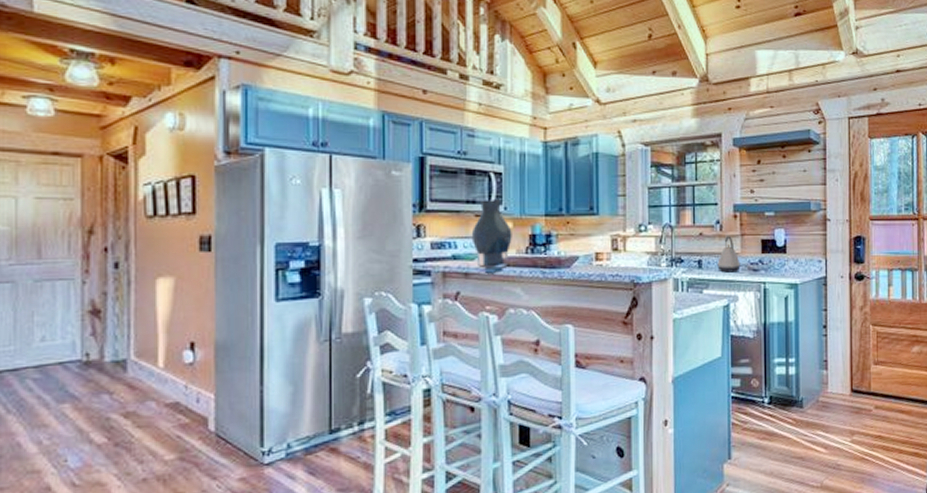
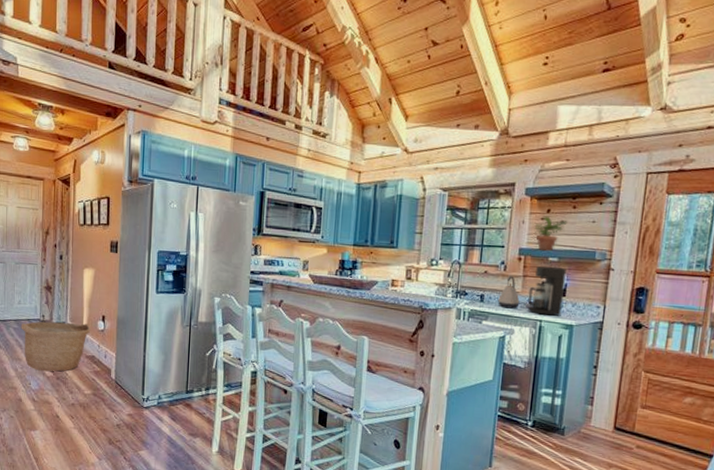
basket: none [47,357,172,439] -> present [21,321,91,372]
vase: present [471,200,512,273] -> none [294,229,326,289]
potted plant: none [747,167,778,206] -> present [535,215,566,252]
coffee maker: none [748,221,784,276] -> present [528,266,566,316]

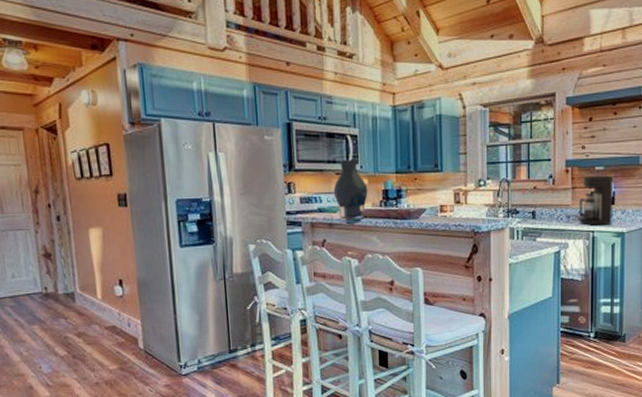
basket: present [21,321,91,372] -> none [19,291,107,352]
vase: none [294,229,326,289] -> present [333,159,368,224]
kettle: present [498,276,520,309] -> none [550,189,571,223]
potted plant: present [535,215,566,252] -> none [579,124,609,161]

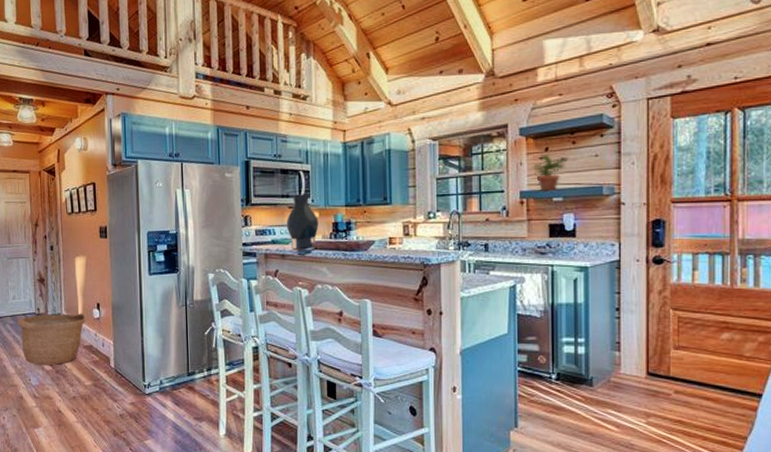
basket: none [19,291,107,352] -> present [17,313,87,366]
potted plant: none [579,124,609,161] -> present [534,154,567,192]
coffee maker: present [579,175,613,226] -> none [535,207,573,259]

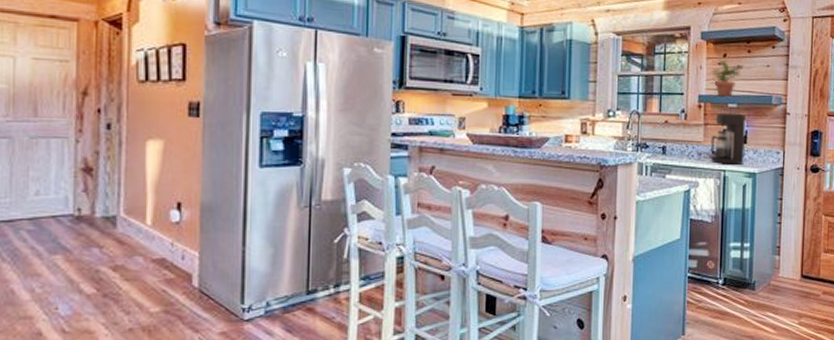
basket: present [17,313,87,366] -> none [40,215,159,288]
vase: present [286,194,319,255] -> none [447,80,487,150]
coffee maker: none [535,207,573,259] -> present [710,113,746,165]

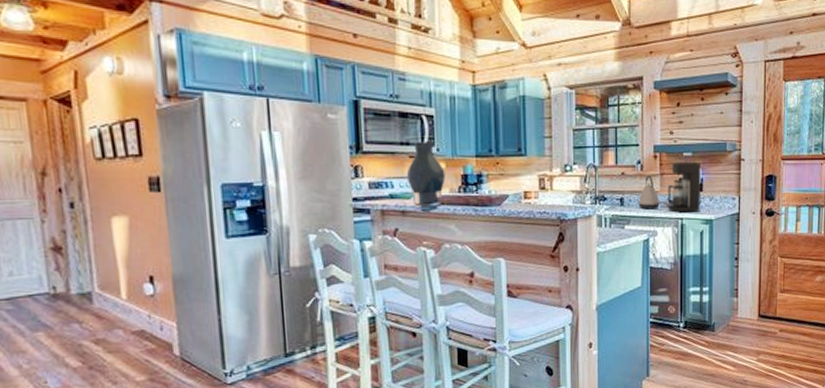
vase: none [447,80,487,150] -> present [406,142,445,211]
kettle: none [680,125,703,160] -> present [638,175,660,210]
potted plant: present [713,60,742,98] -> none [667,109,696,147]

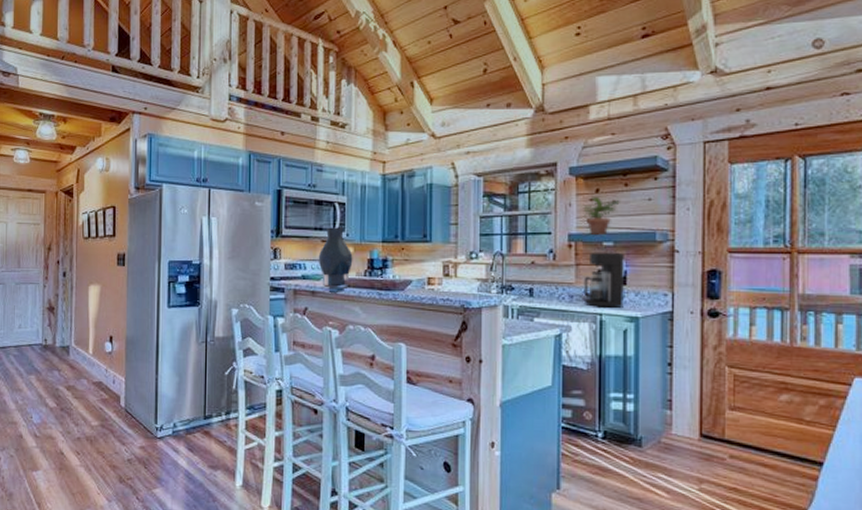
kettle: present [638,175,660,210] -> none [550,265,575,302]
potted plant: none [667,109,696,147] -> present [584,196,618,236]

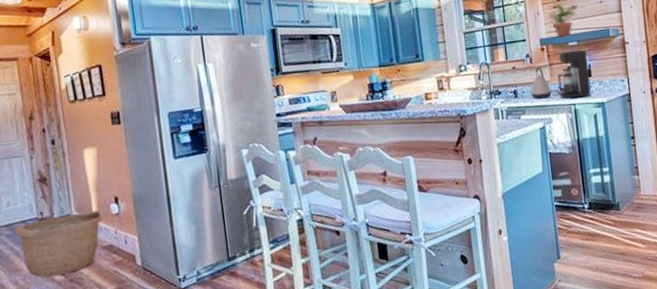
basket: none [21,345,98,403] -> present [14,210,104,278]
vase: present [318,227,353,292] -> none [320,58,354,120]
kettle: none [550,265,575,302] -> present [531,67,552,99]

